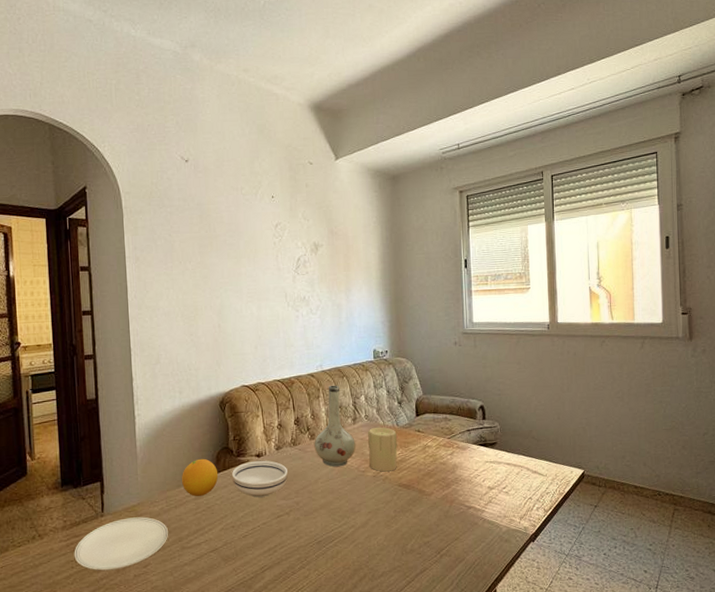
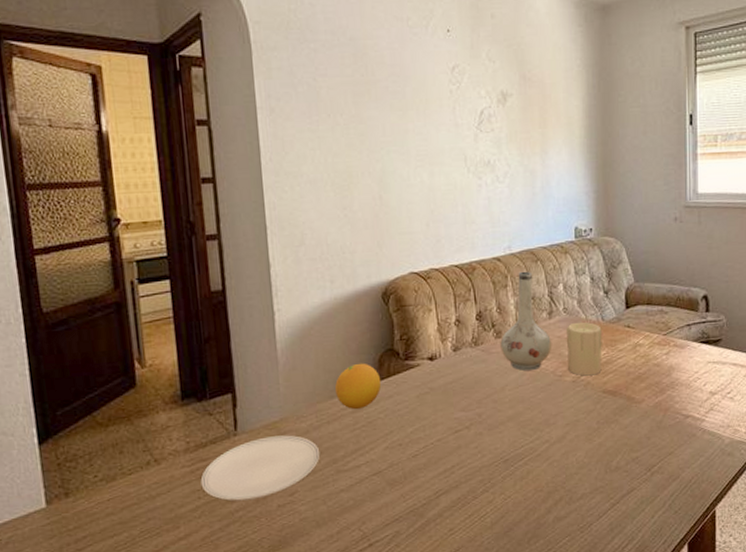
bowl: present [232,460,288,498] -> none [398,364,469,409]

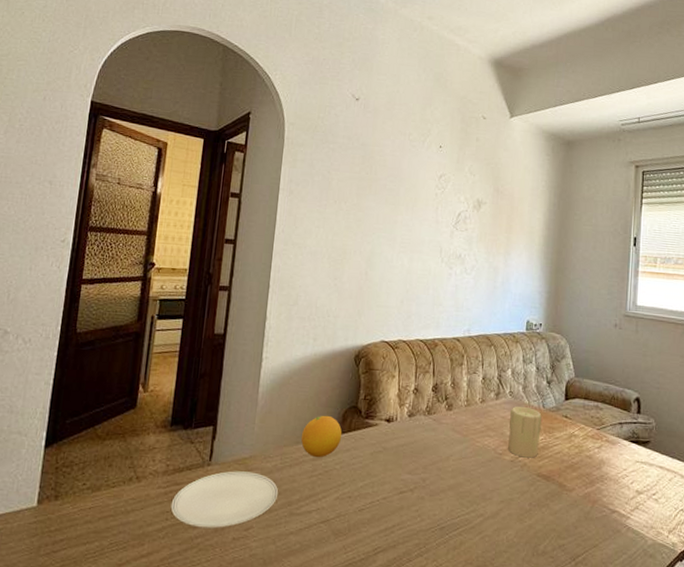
vase: present [500,271,553,371] -> none [450,353,497,445]

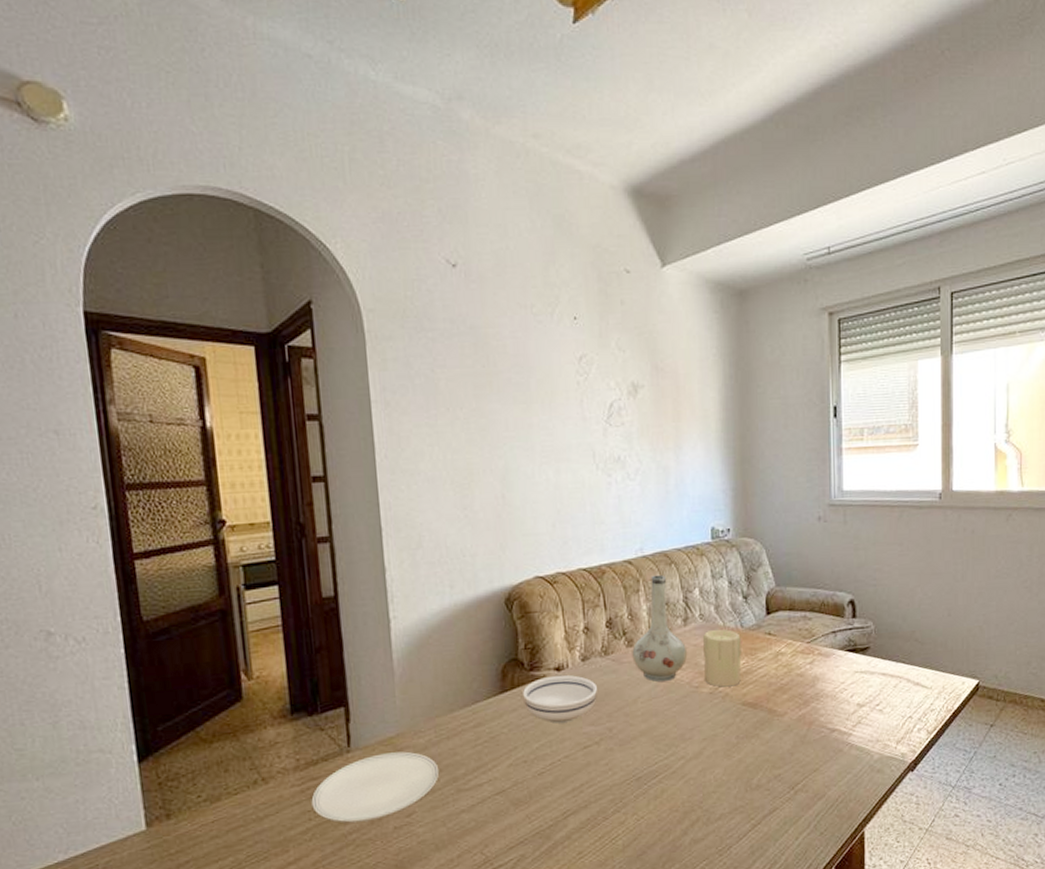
fruit: present [301,415,342,458] -> none [454,673,505,724]
bowl: none [356,425,419,468] -> present [523,675,598,723]
vase: none [450,353,497,445] -> present [632,574,688,682]

